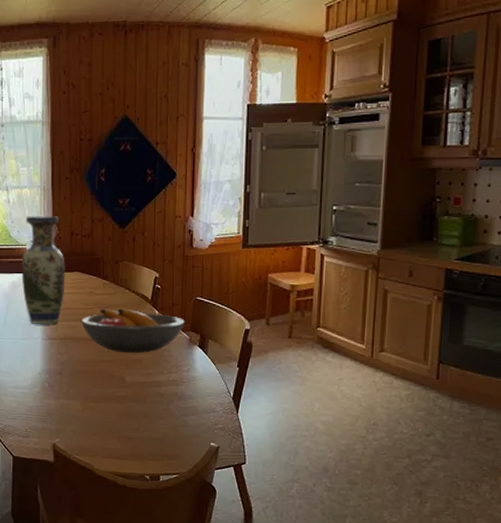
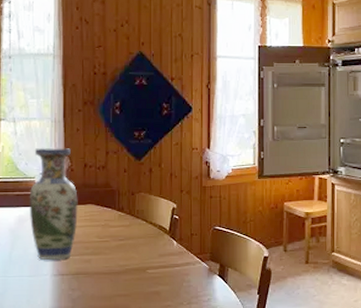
fruit bowl: present [80,308,186,354] -> none [94,240,205,286]

